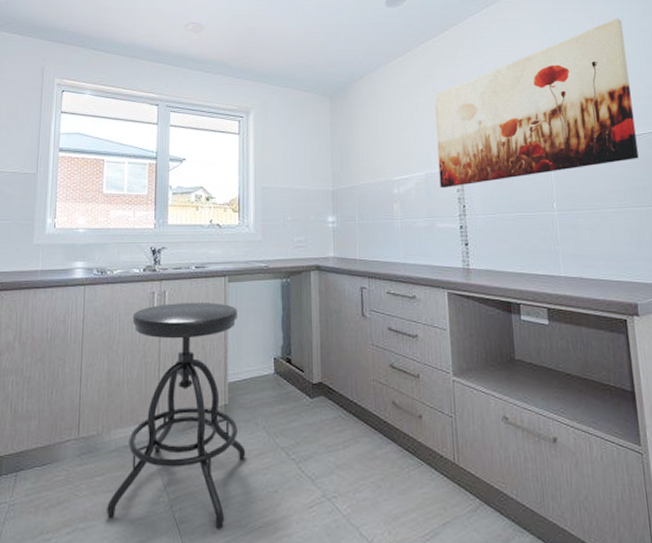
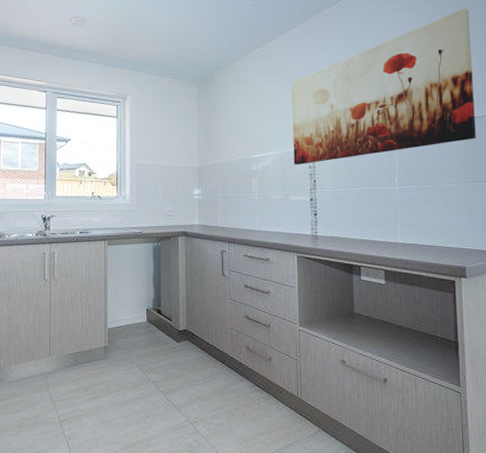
stool: present [107,303,246,529] -> none [10,262,123,444]

